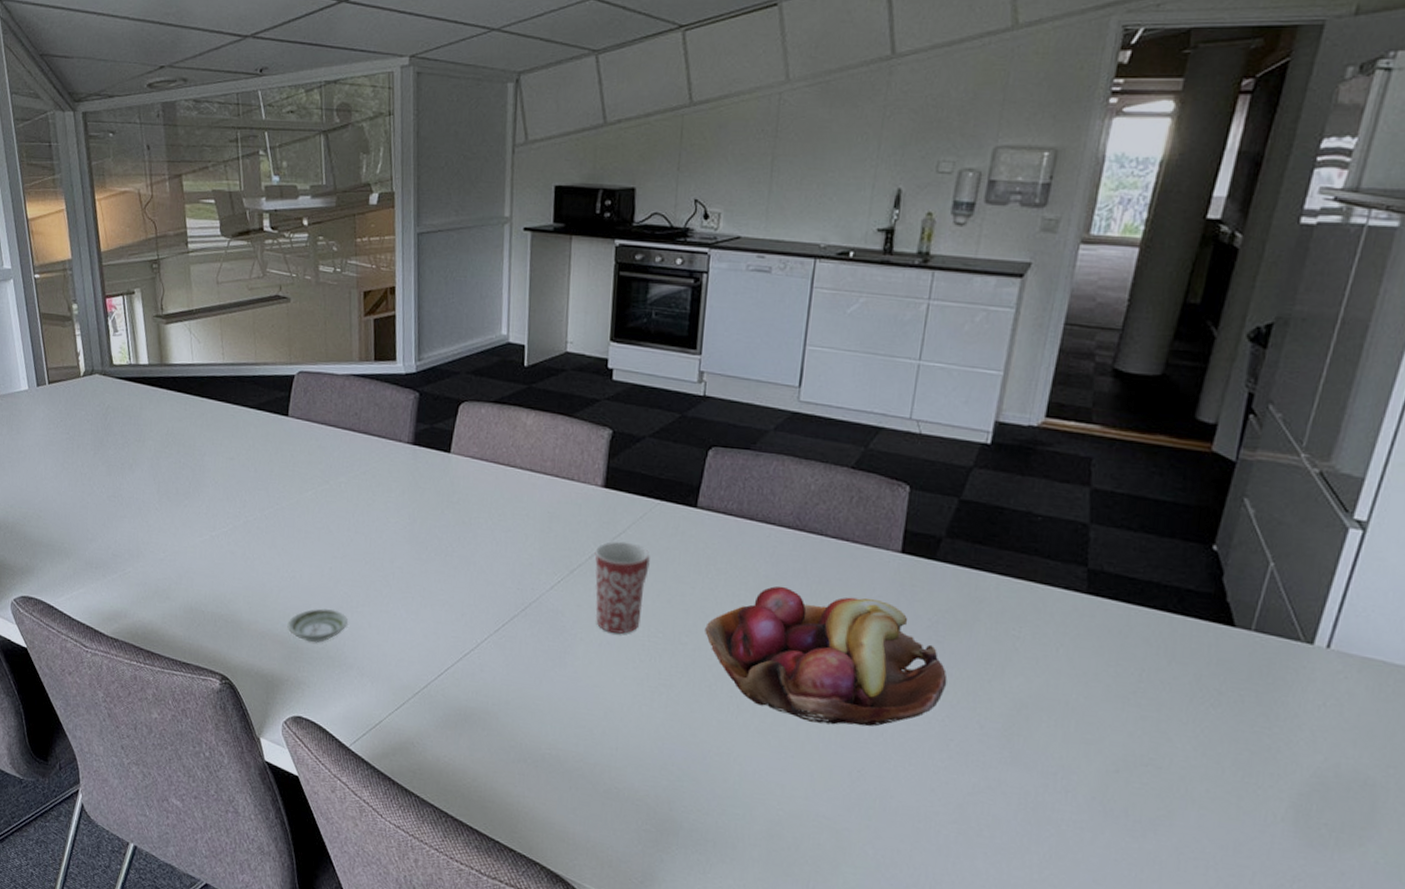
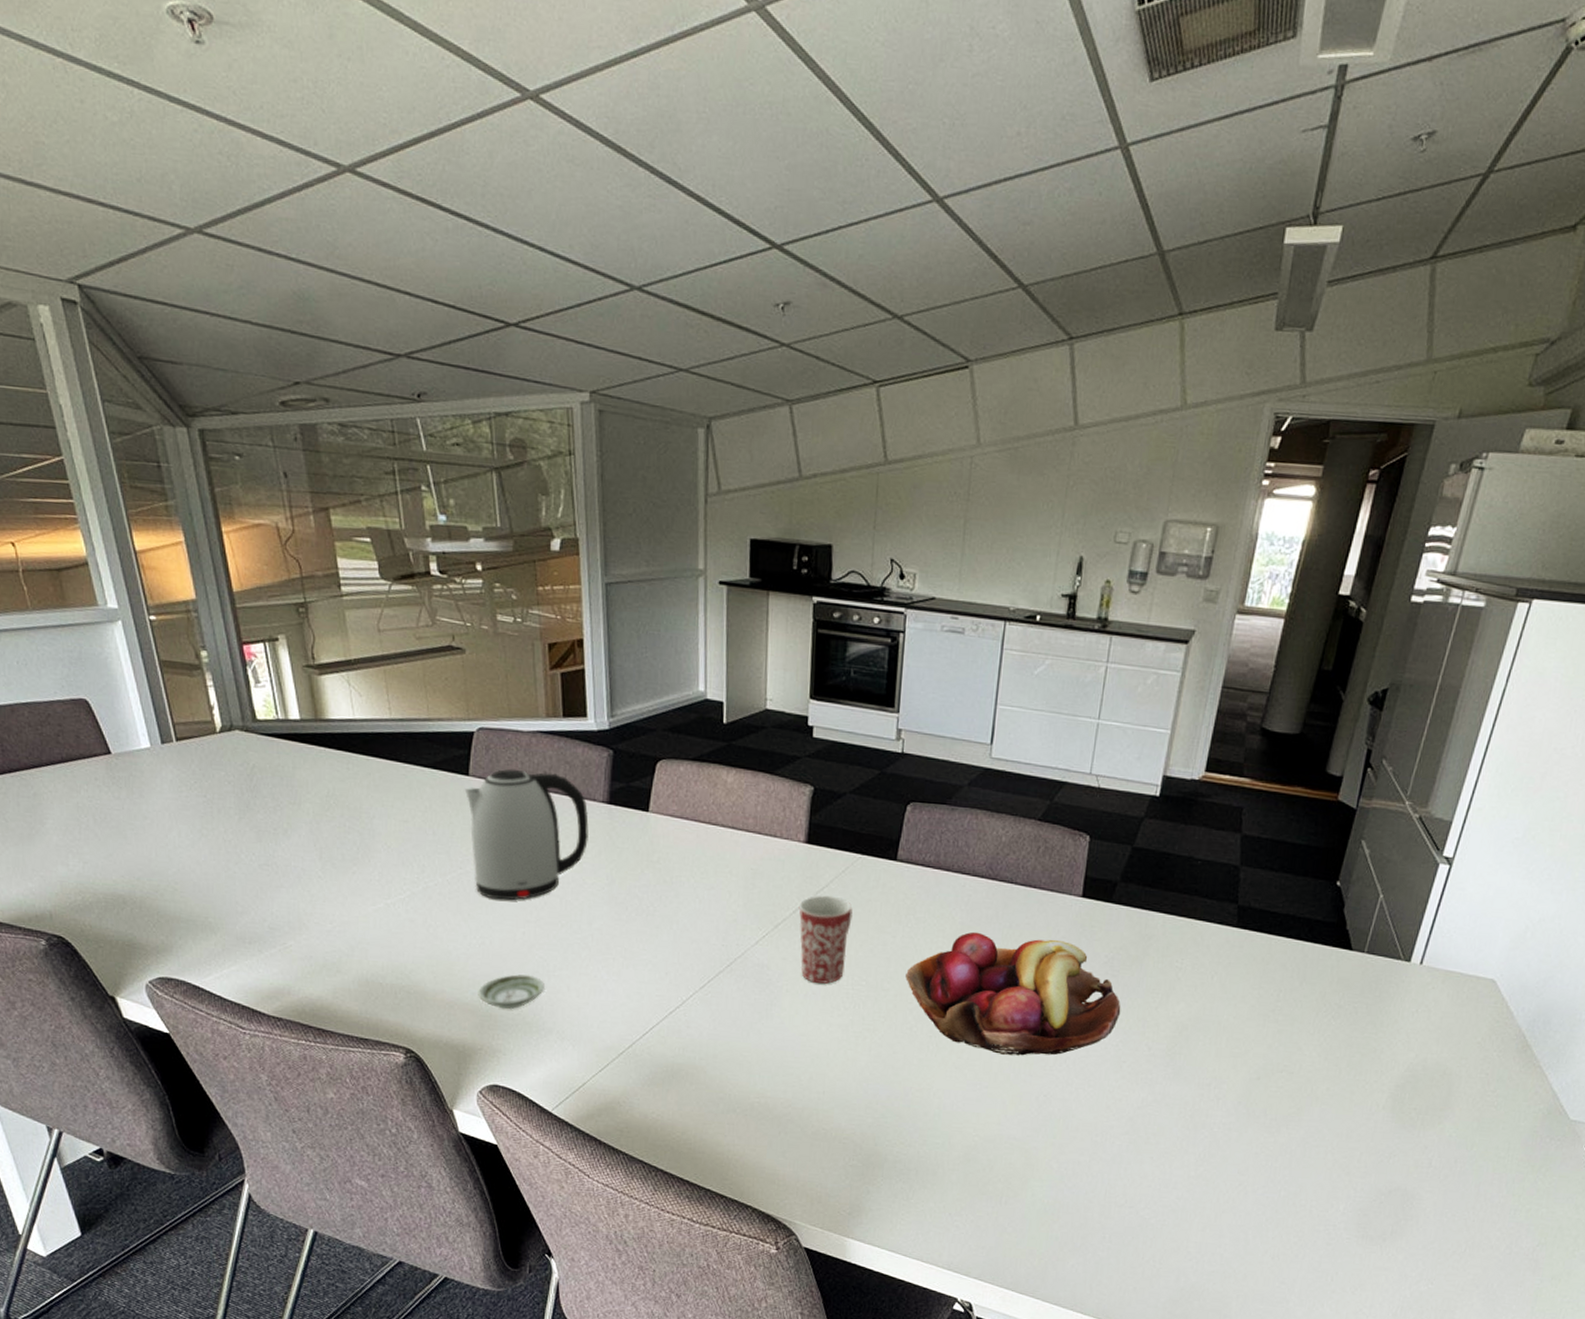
kettle: none [283,410,394,537] -> present [464,768,589,901]

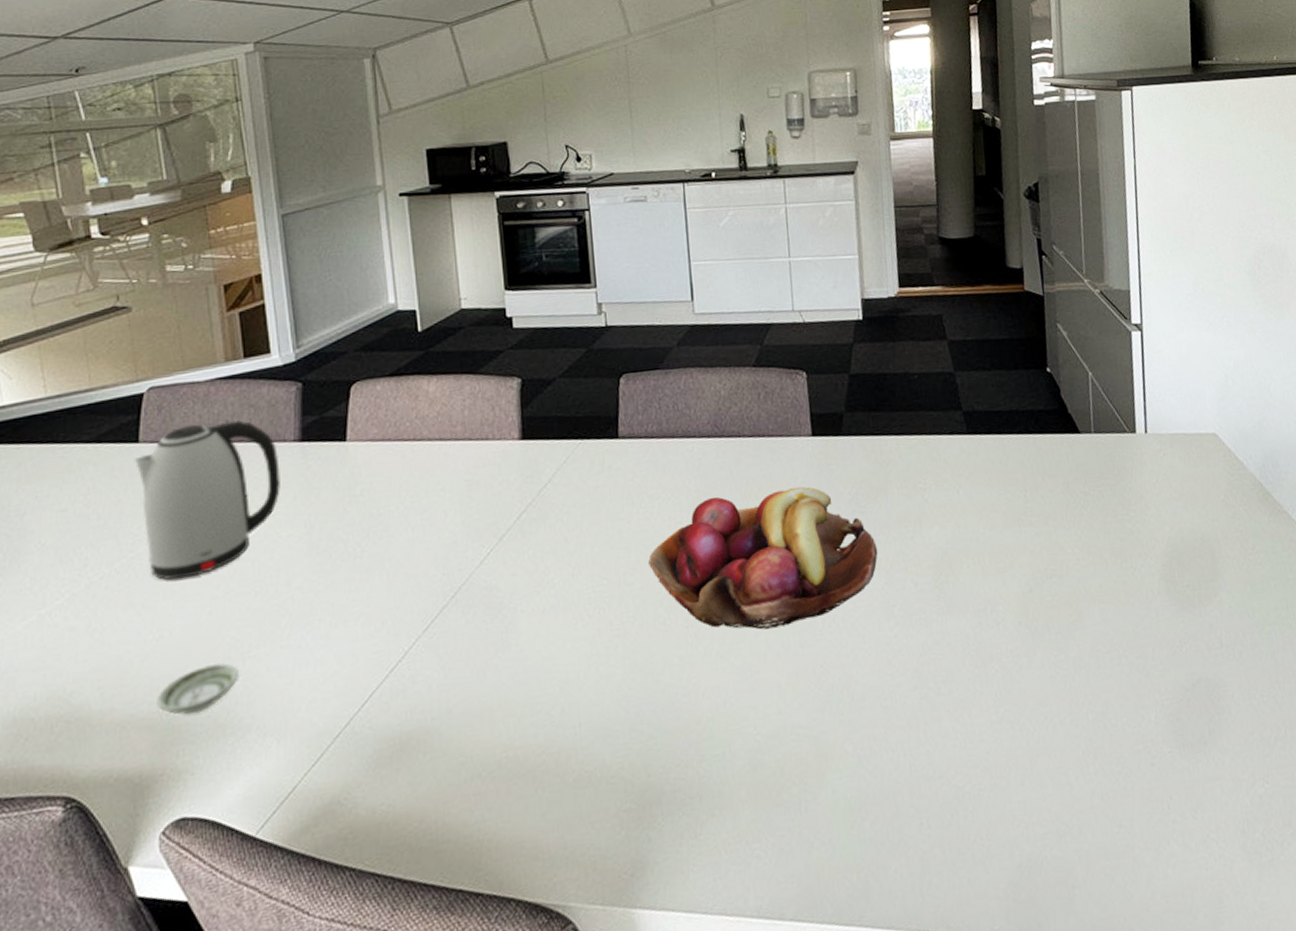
mug: present [798,895,853,984] -> none [522,490,582,595]

